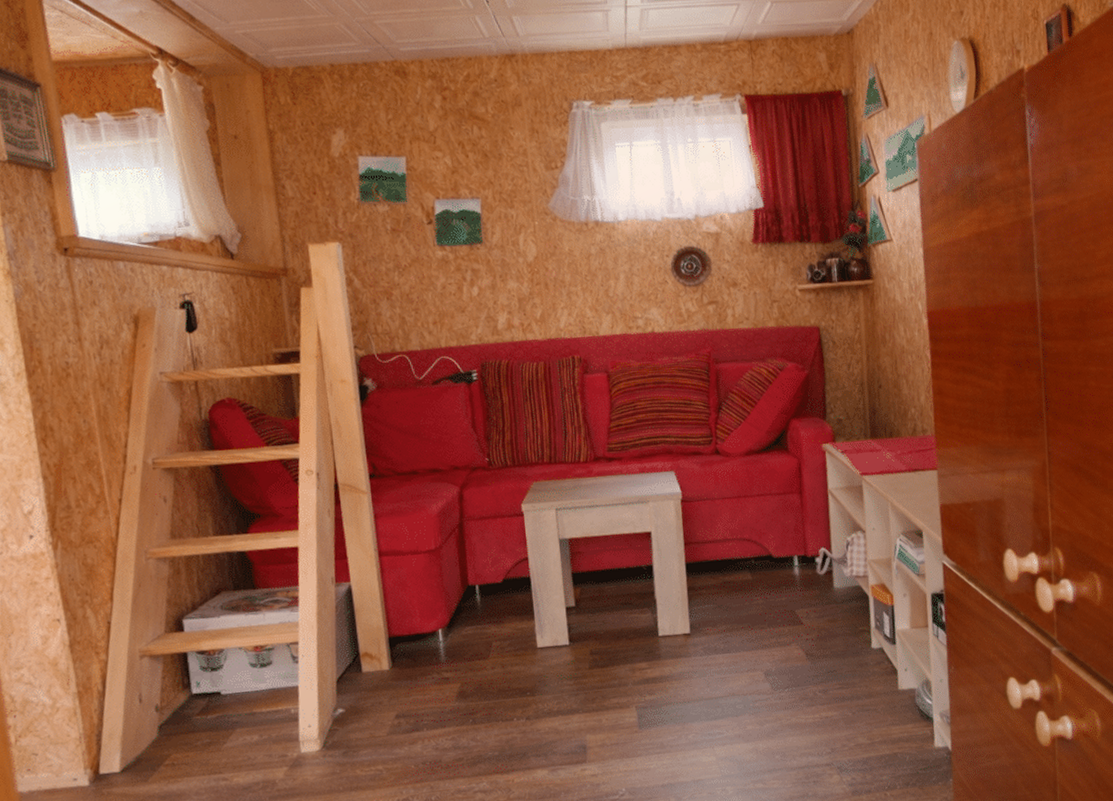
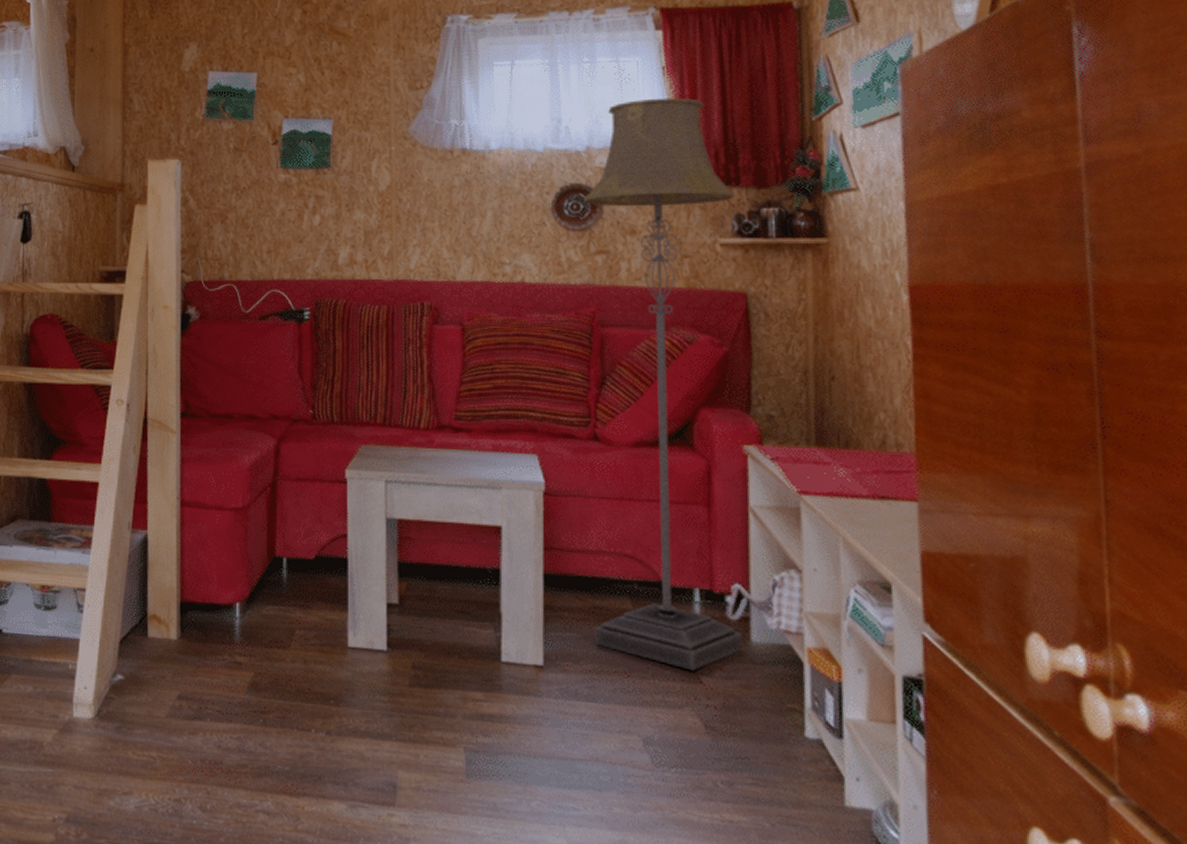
floor lamp: none [695,171,829,617] -> present [583,97,743,671]

